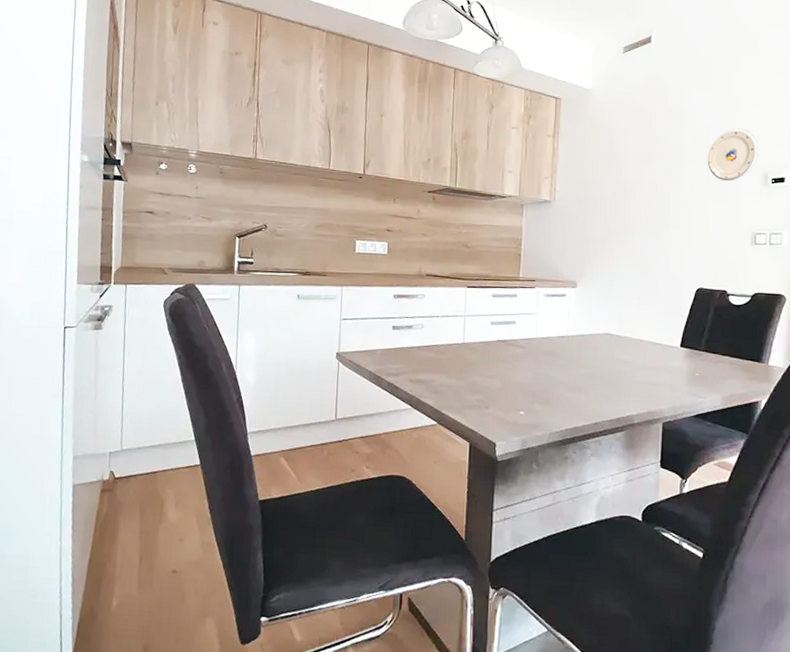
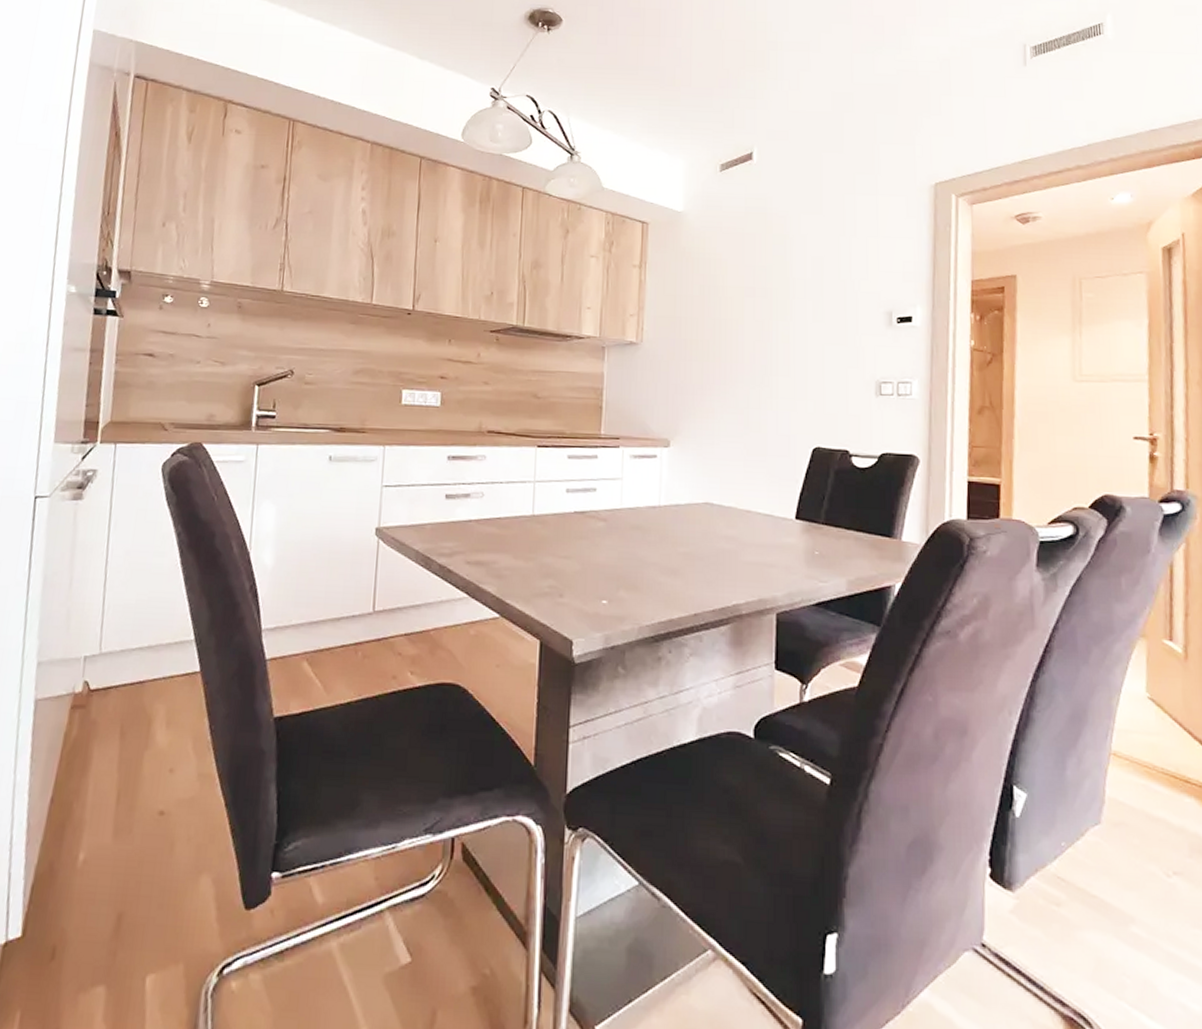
plate: present [707,128,760,182] -> none [821,258,882,321]

